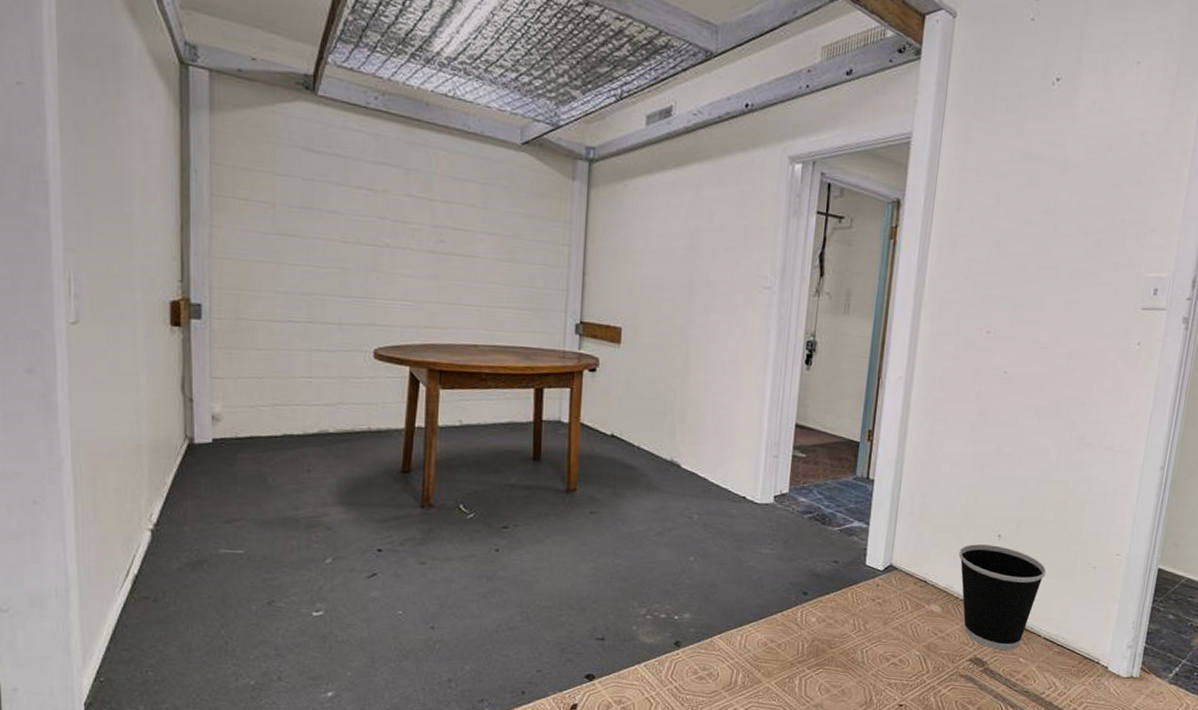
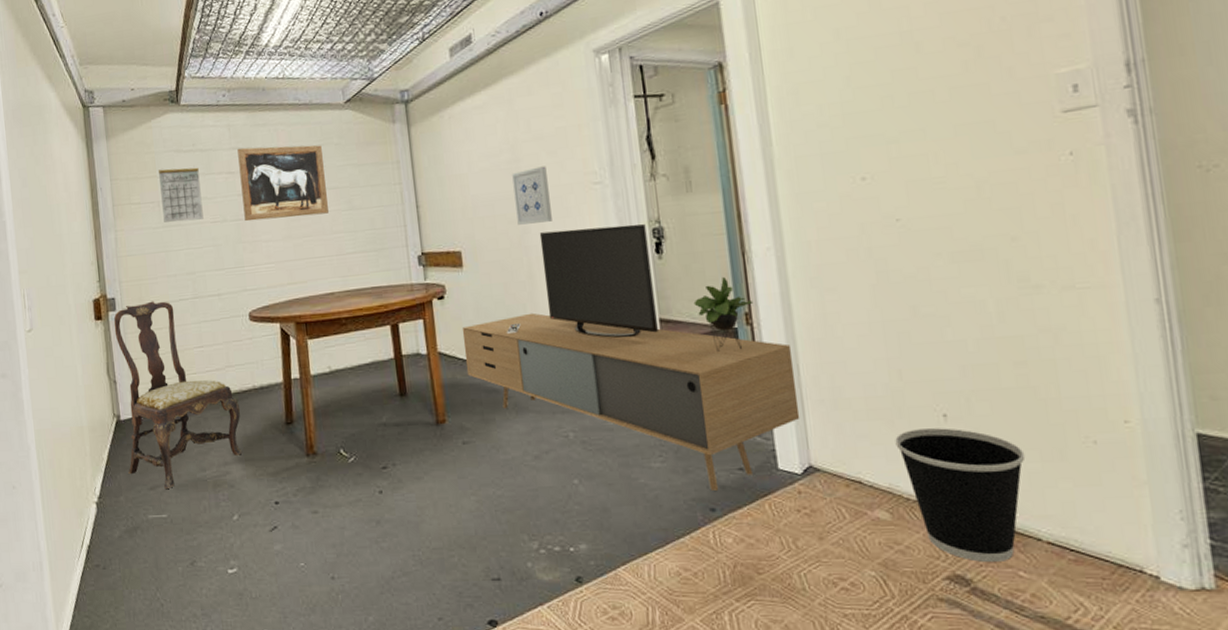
dining chair: none [196,316,349,524] -> present [113,301,243,489]
calendar: none [277,165,332,235] -> present [158,167,204,223]
wall art: none [383,164,487,260] -> present [237,145,329,222]
media console: none [606,324,899,578] -> present [462,224,800,491]
wall art: none [683,259,721,316] -> present [512,166,552,225]

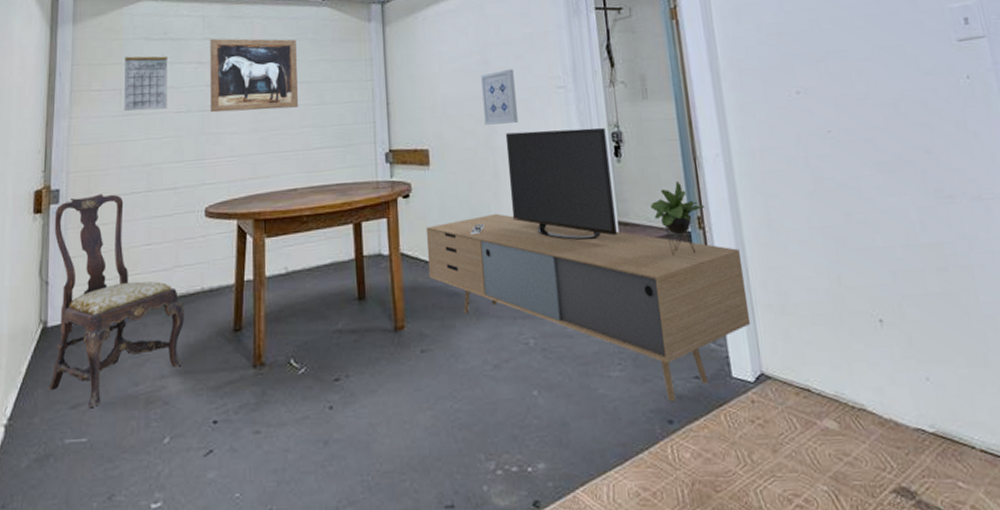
wastebasket: present [895,428,1026,562] -> none [838,333,955,473]

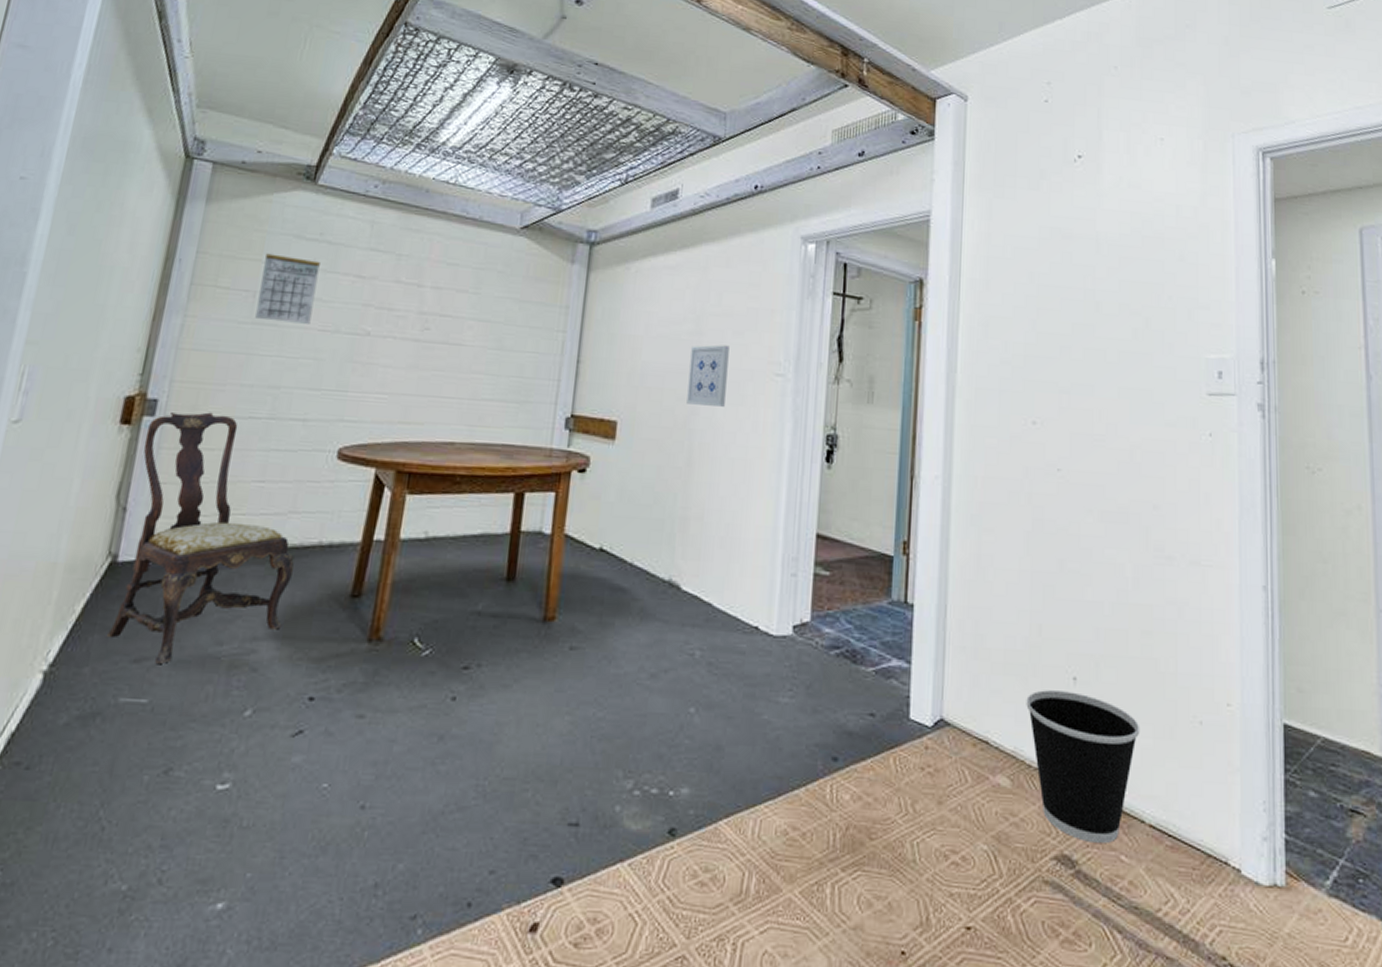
wall art: present [210,38,298,113] -> none [363,250,482,348]
media console: present [425,127,751,401] -> none [593,417,943,737]
wastebasket: none [838,333,955,473] -> present [1026,690,1140,843]

